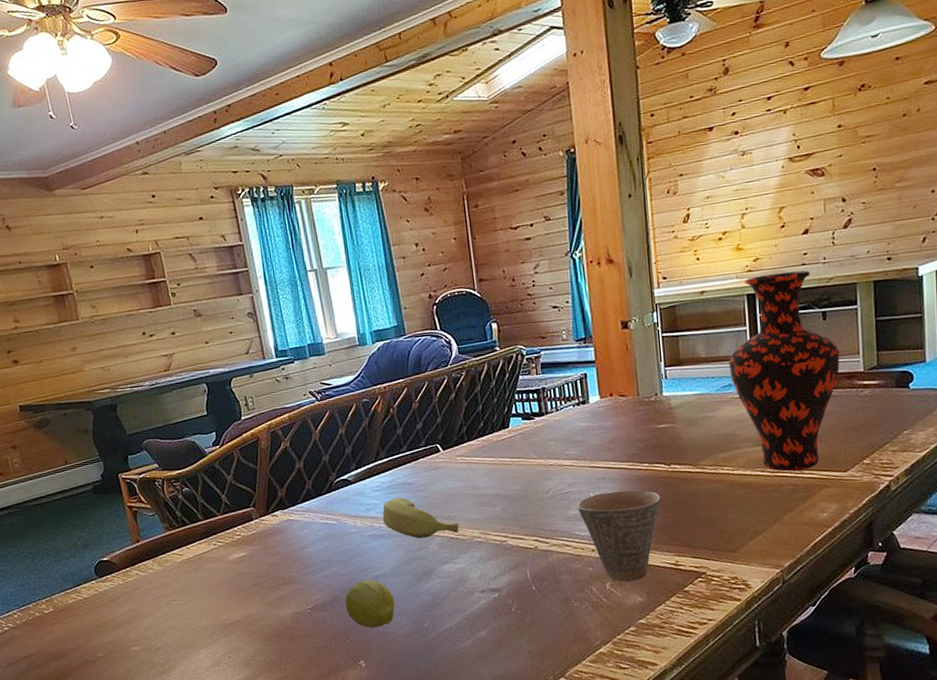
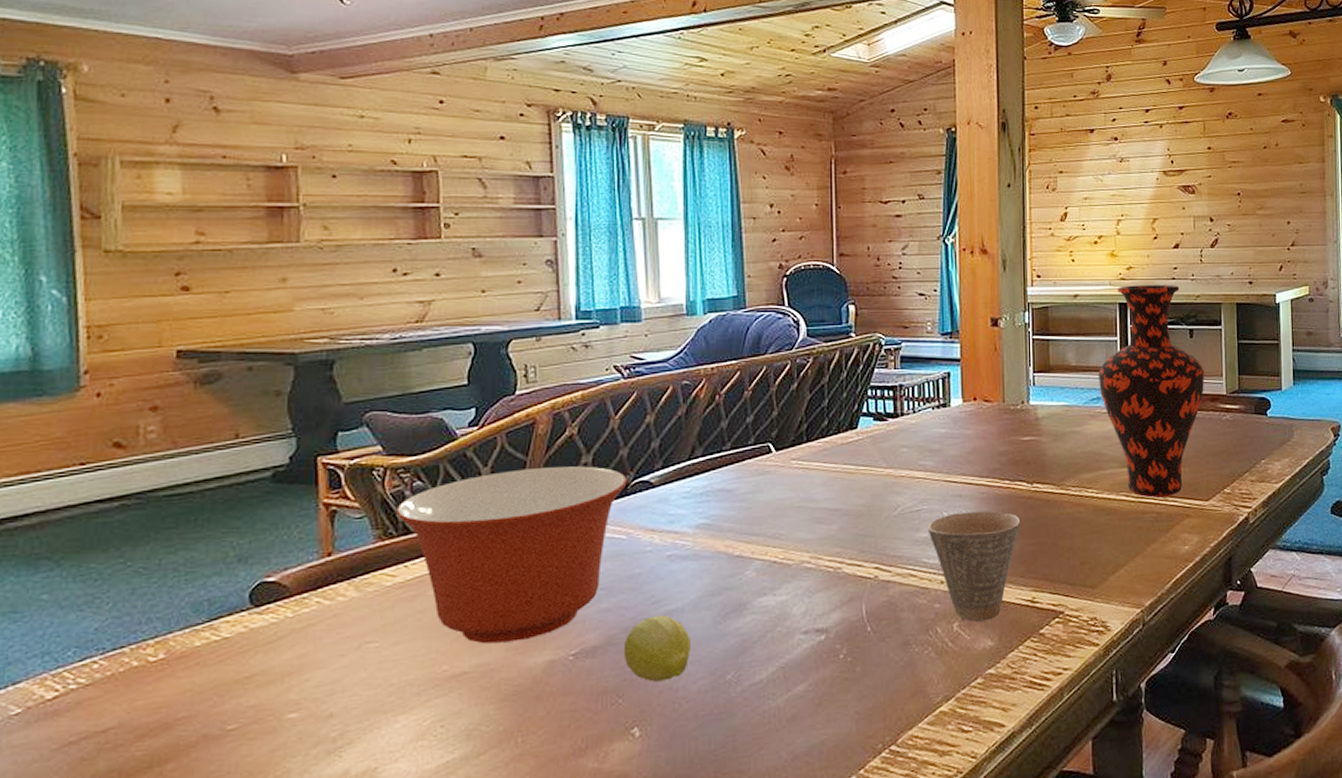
mixing bowl: none [175,470,331,601] -> present [396,466,627,644]
banana: present [382,497,459,539] -> none [688,507,785,562]

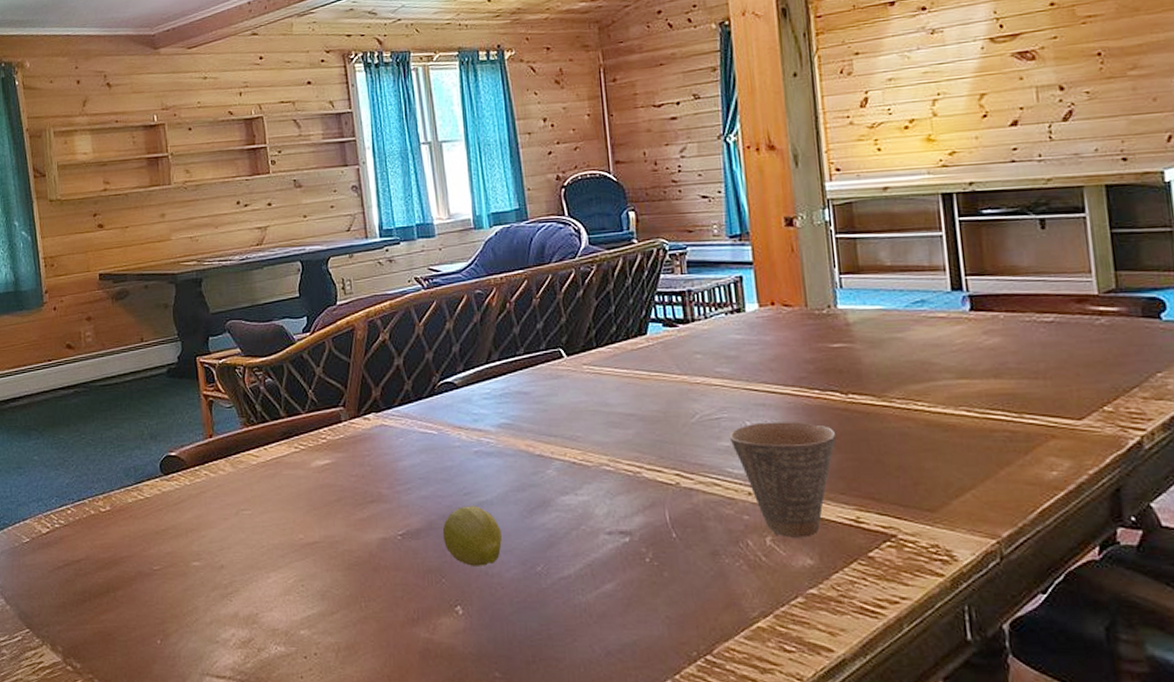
mixing bowl: present [396,466,627,644] -> none [255,368,434,519]
vase: present [1099,285,1205,498] -> none [921,168,1066,414]

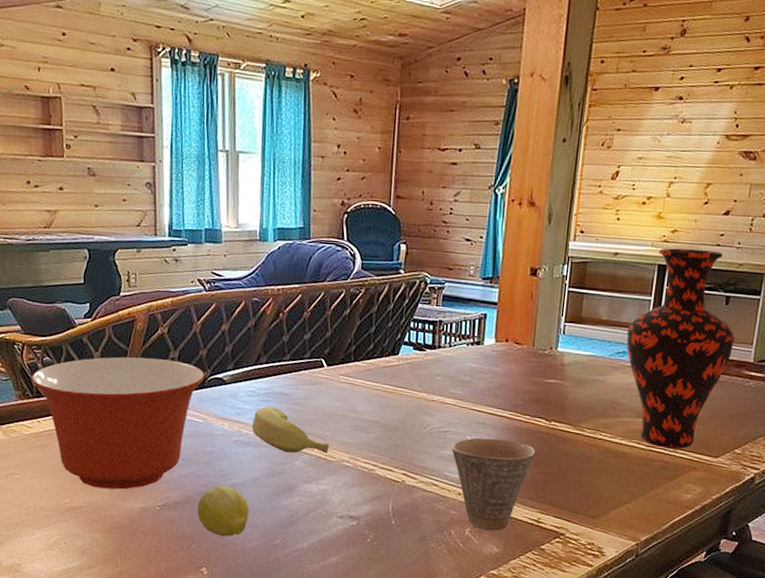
mixing bowl: none [255,368,434,519] -> present [31,357,205,490]
banana: none [491,408,583,460] -> present [251,406,329,454]
vase: none [921,168,1066,414] -> present [626,248,735,449]

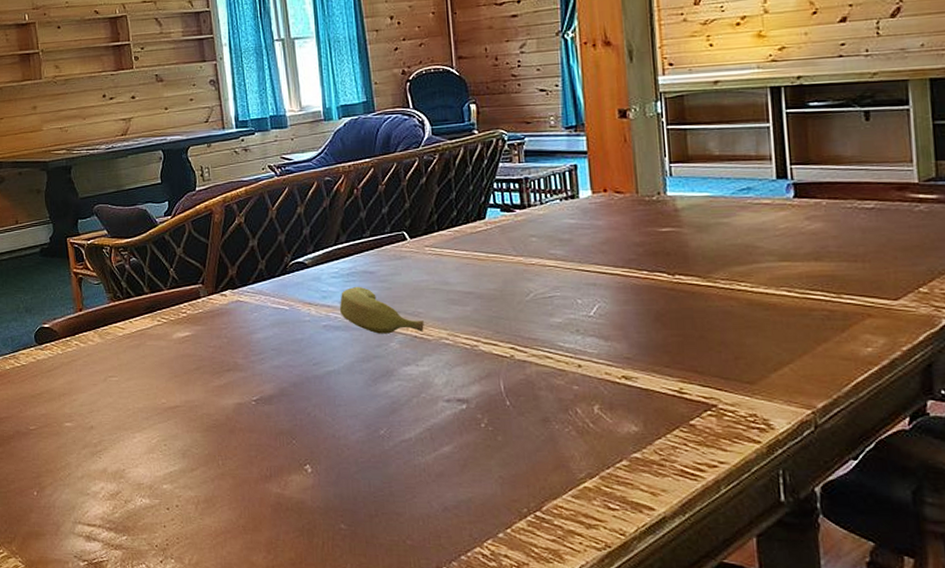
mixing bowl: present [31,357,205,490] -> none [121,249,286,386]
fruit: present [197,486,249,537] -> none [293,375,348,429]
cup: present [451,437,535,531] -> none [561,300,662,406]
vase: present [626,248,735,449] -> none [748,63,888,294]

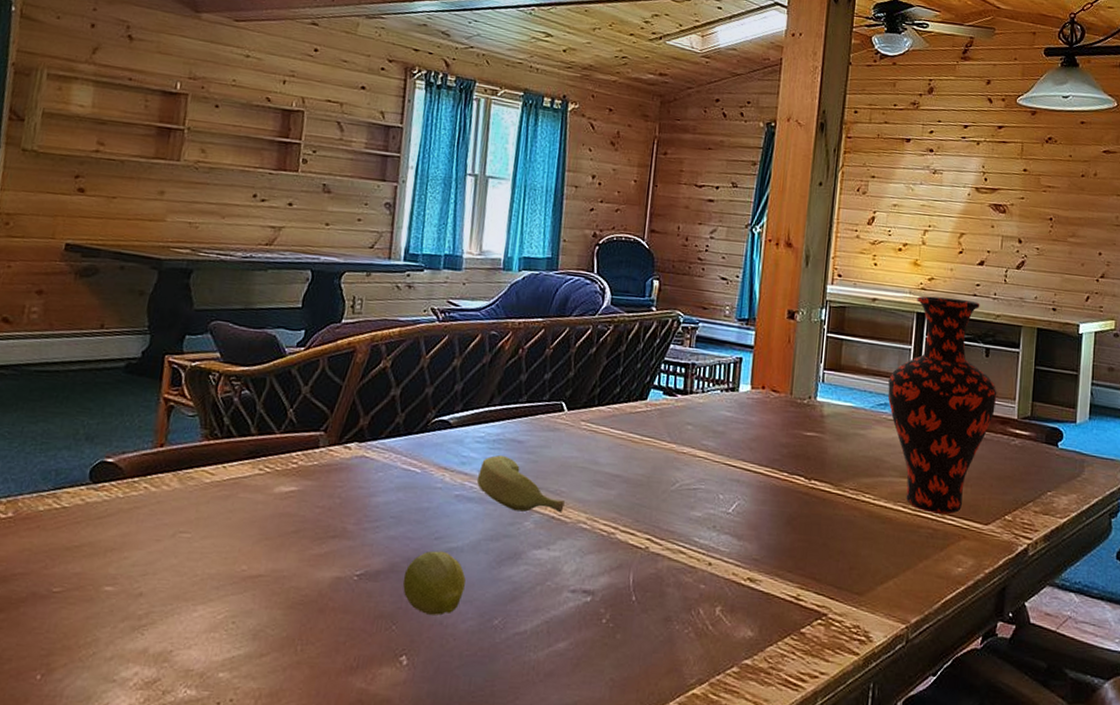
fruit: none [293,375,348,429] -> present [402,550,466,616]
vase: none [748,63,888,294] -> present [887,295,997,515]

